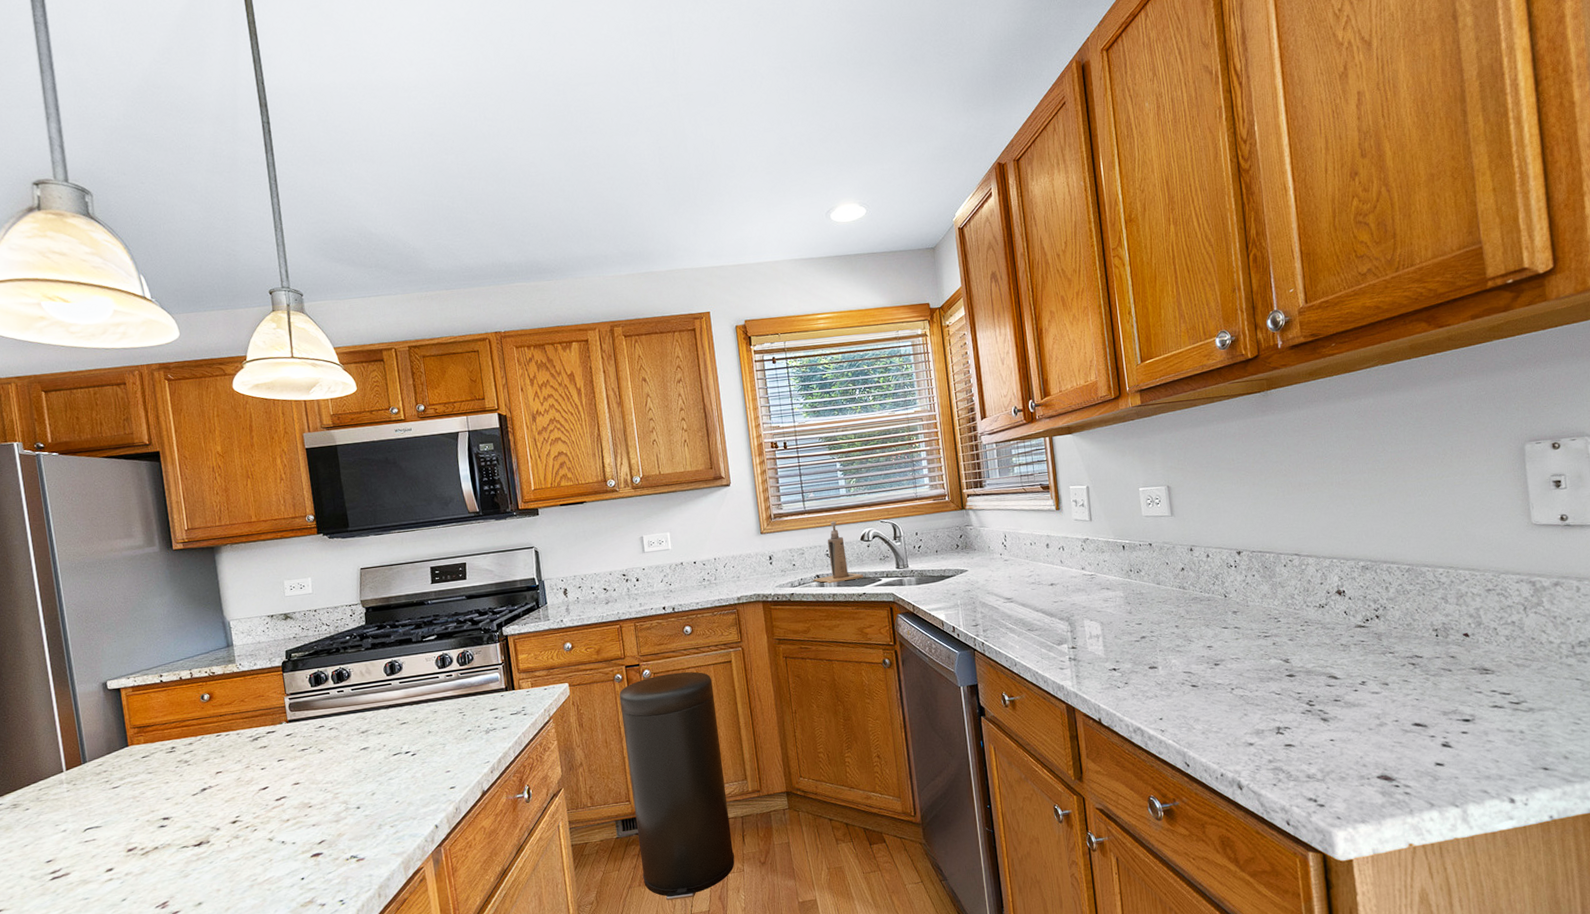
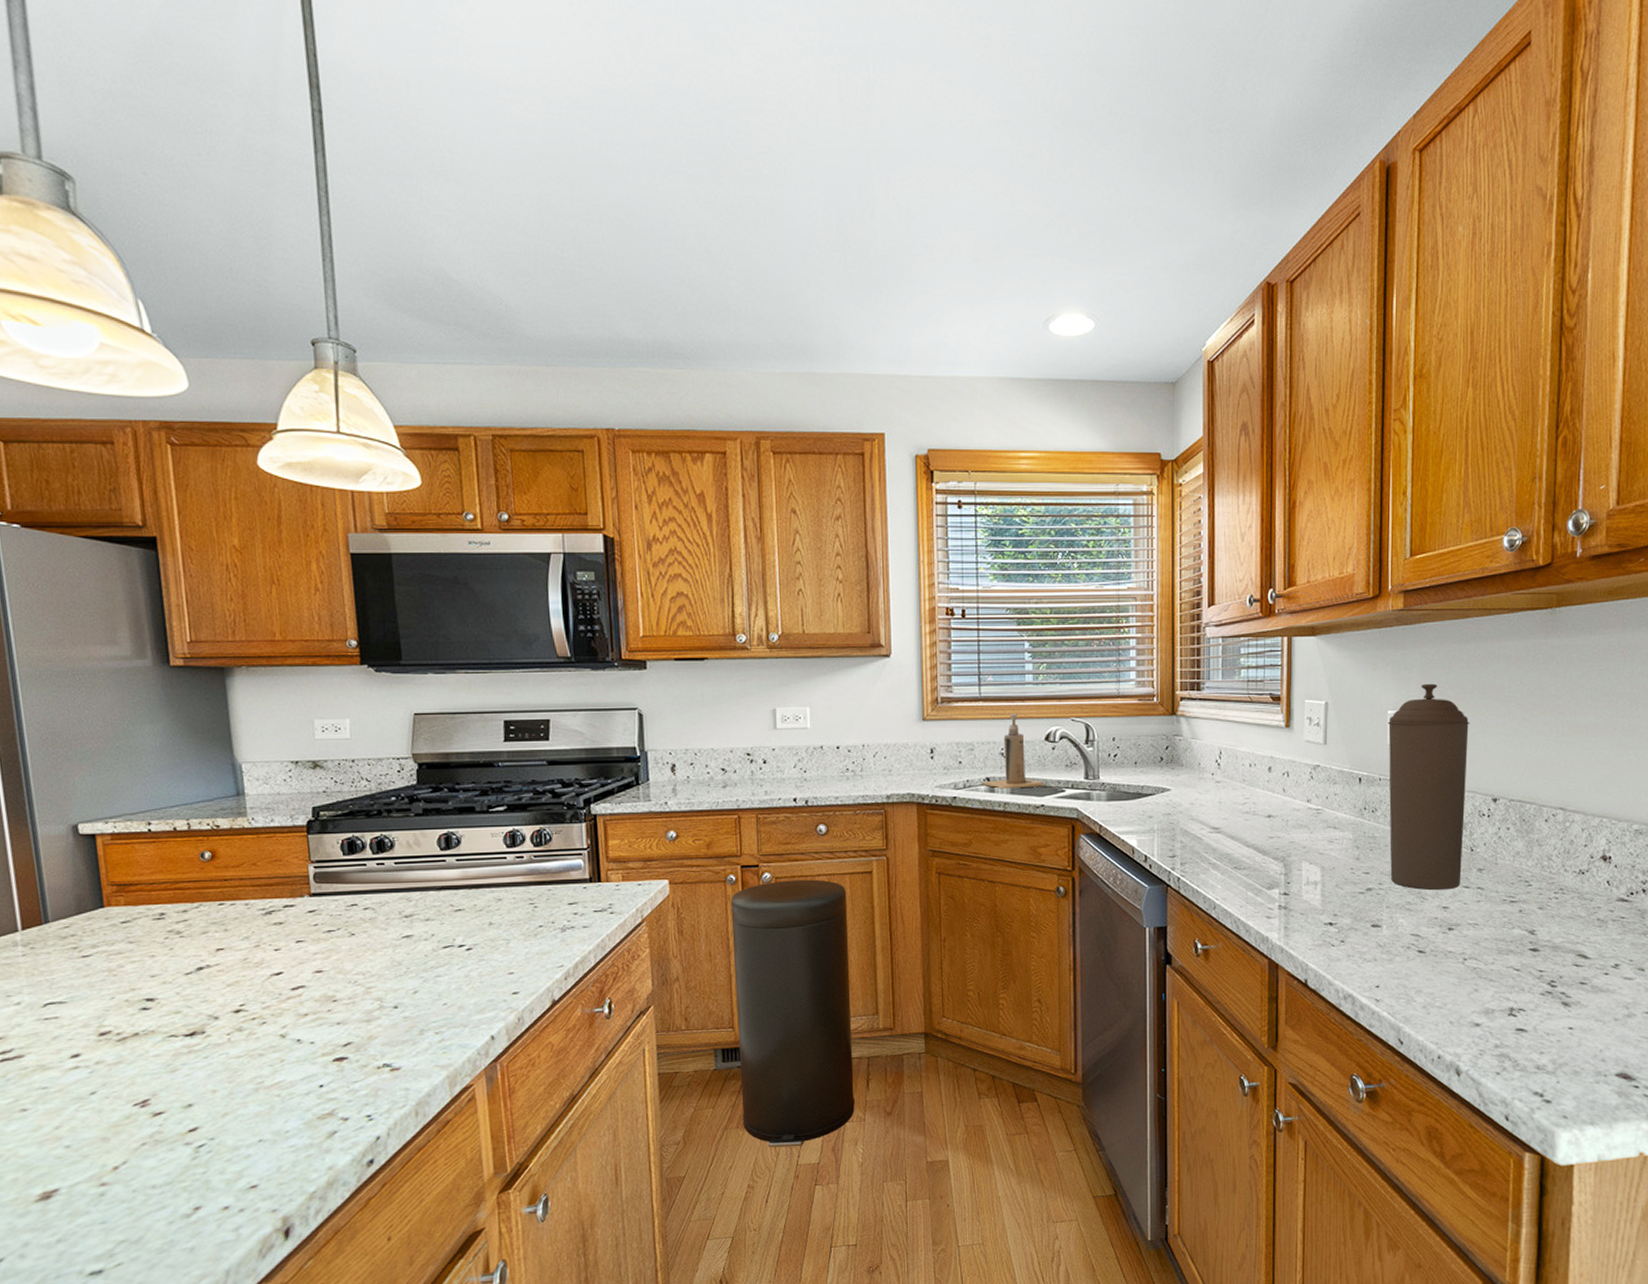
canister: none [1140,462,1220,634] -> present [1387,683,1470,891]

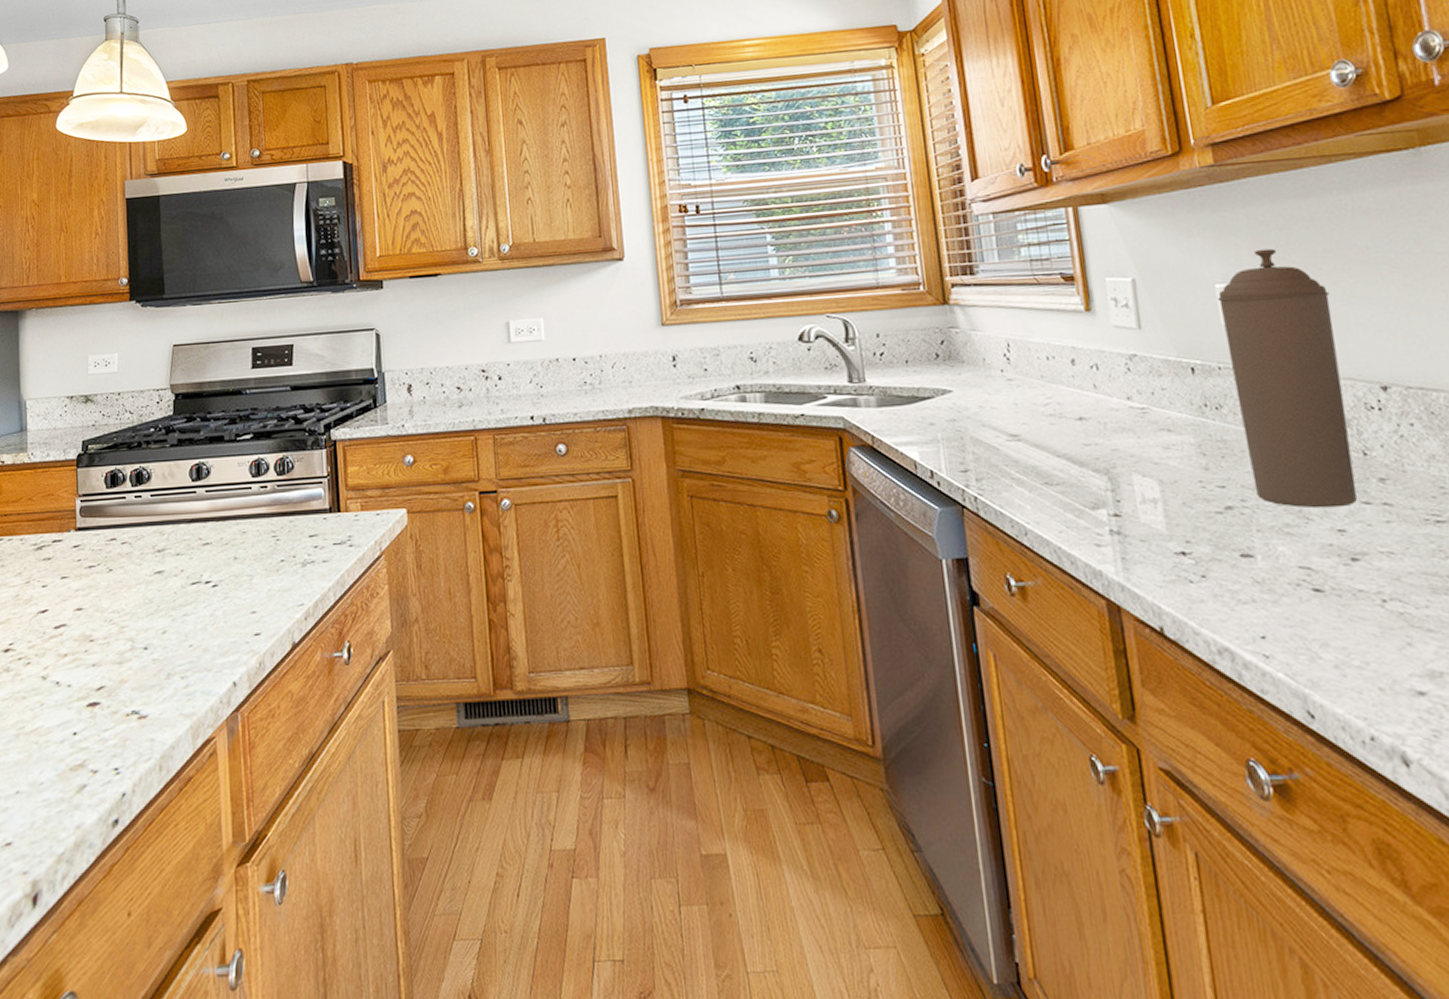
pedal bin: present [730,879,855,1148] -> none [469,505,613,827]
soap dispenser: present [982,713,1044,789] -> none [731,312,802,398]

